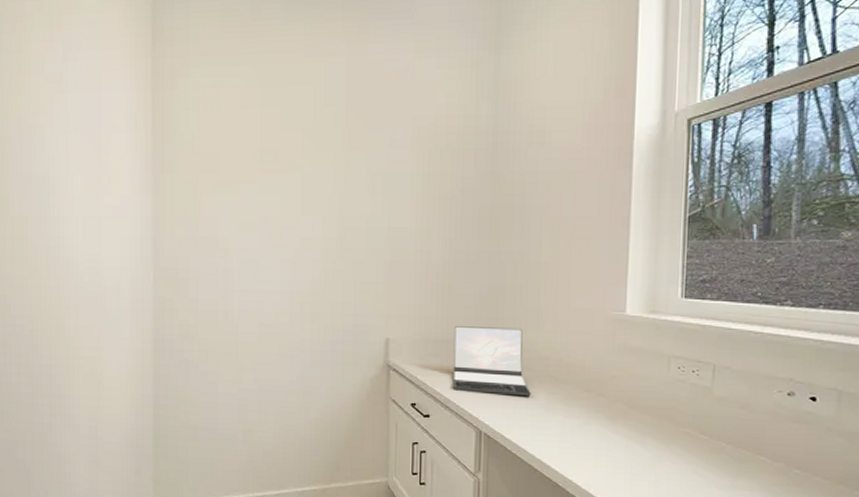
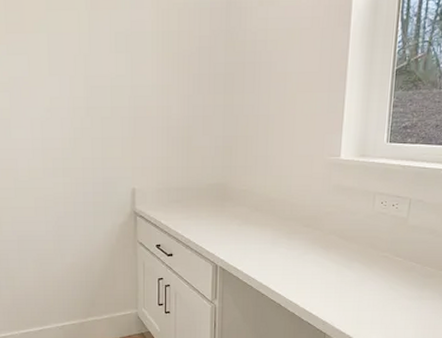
laptop: present [452,326,531,397] -> none [192,174,260,234]

